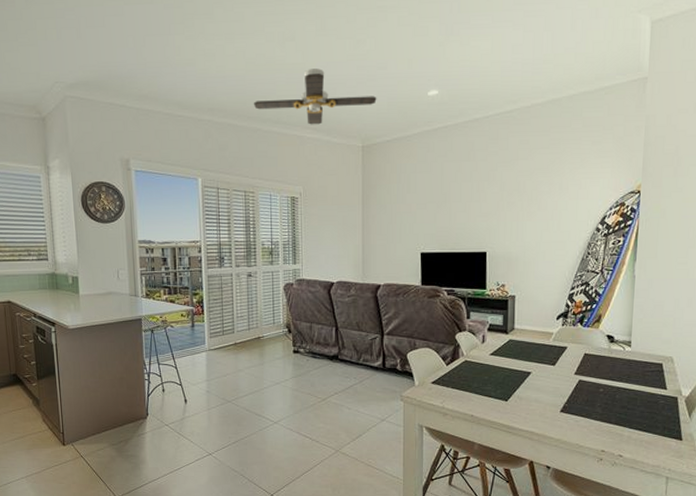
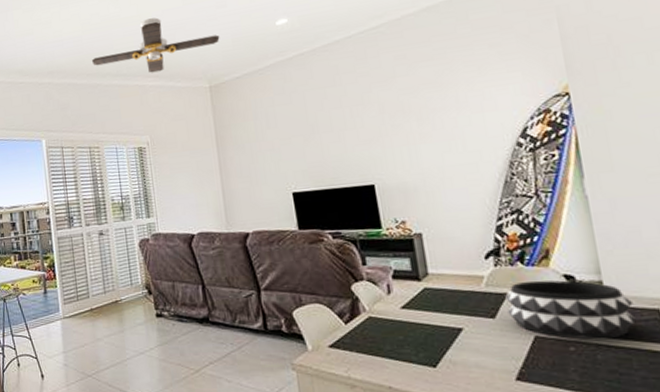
decorative bowl: none [564,338,647,384] -> present [505,280,636,339]

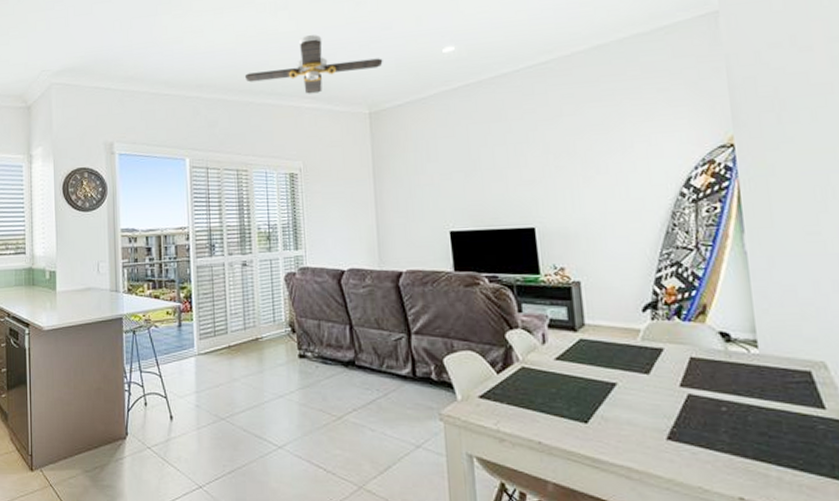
decorative bowl: present [505,280,636,339] -> none [660,336,787,400]

